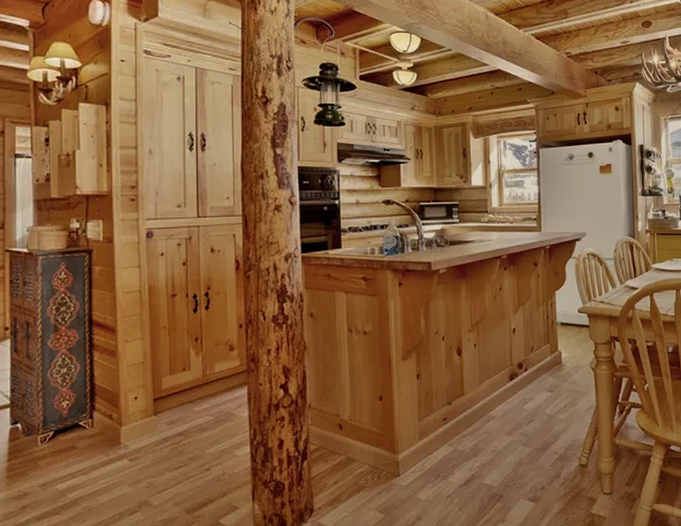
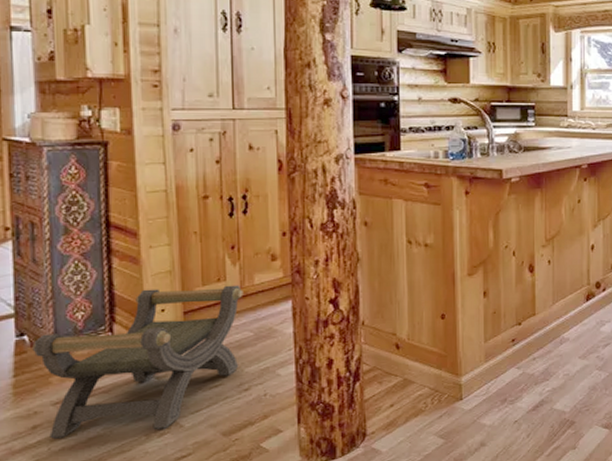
stool: none [24,373,205,518] -> present [32,285,244,439]

